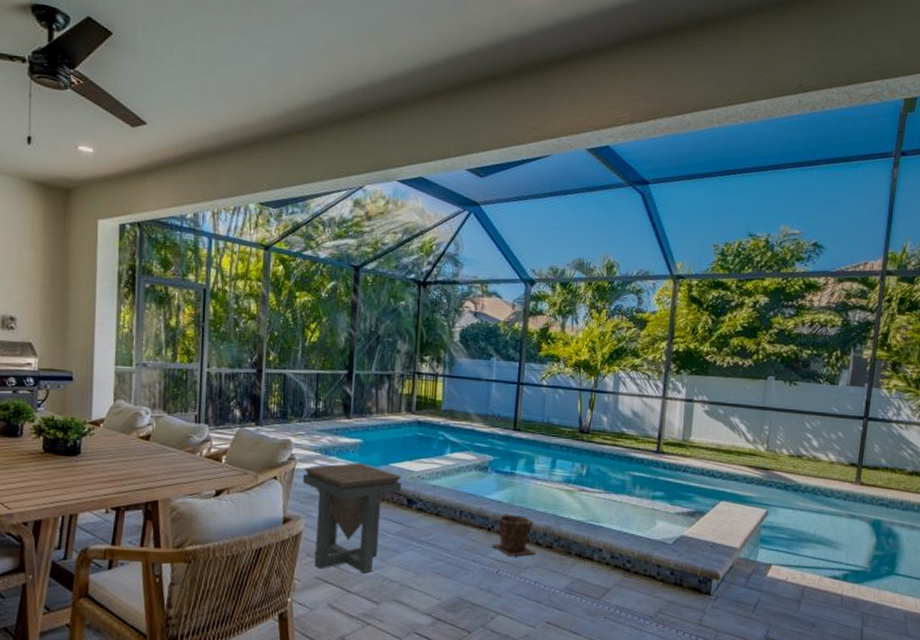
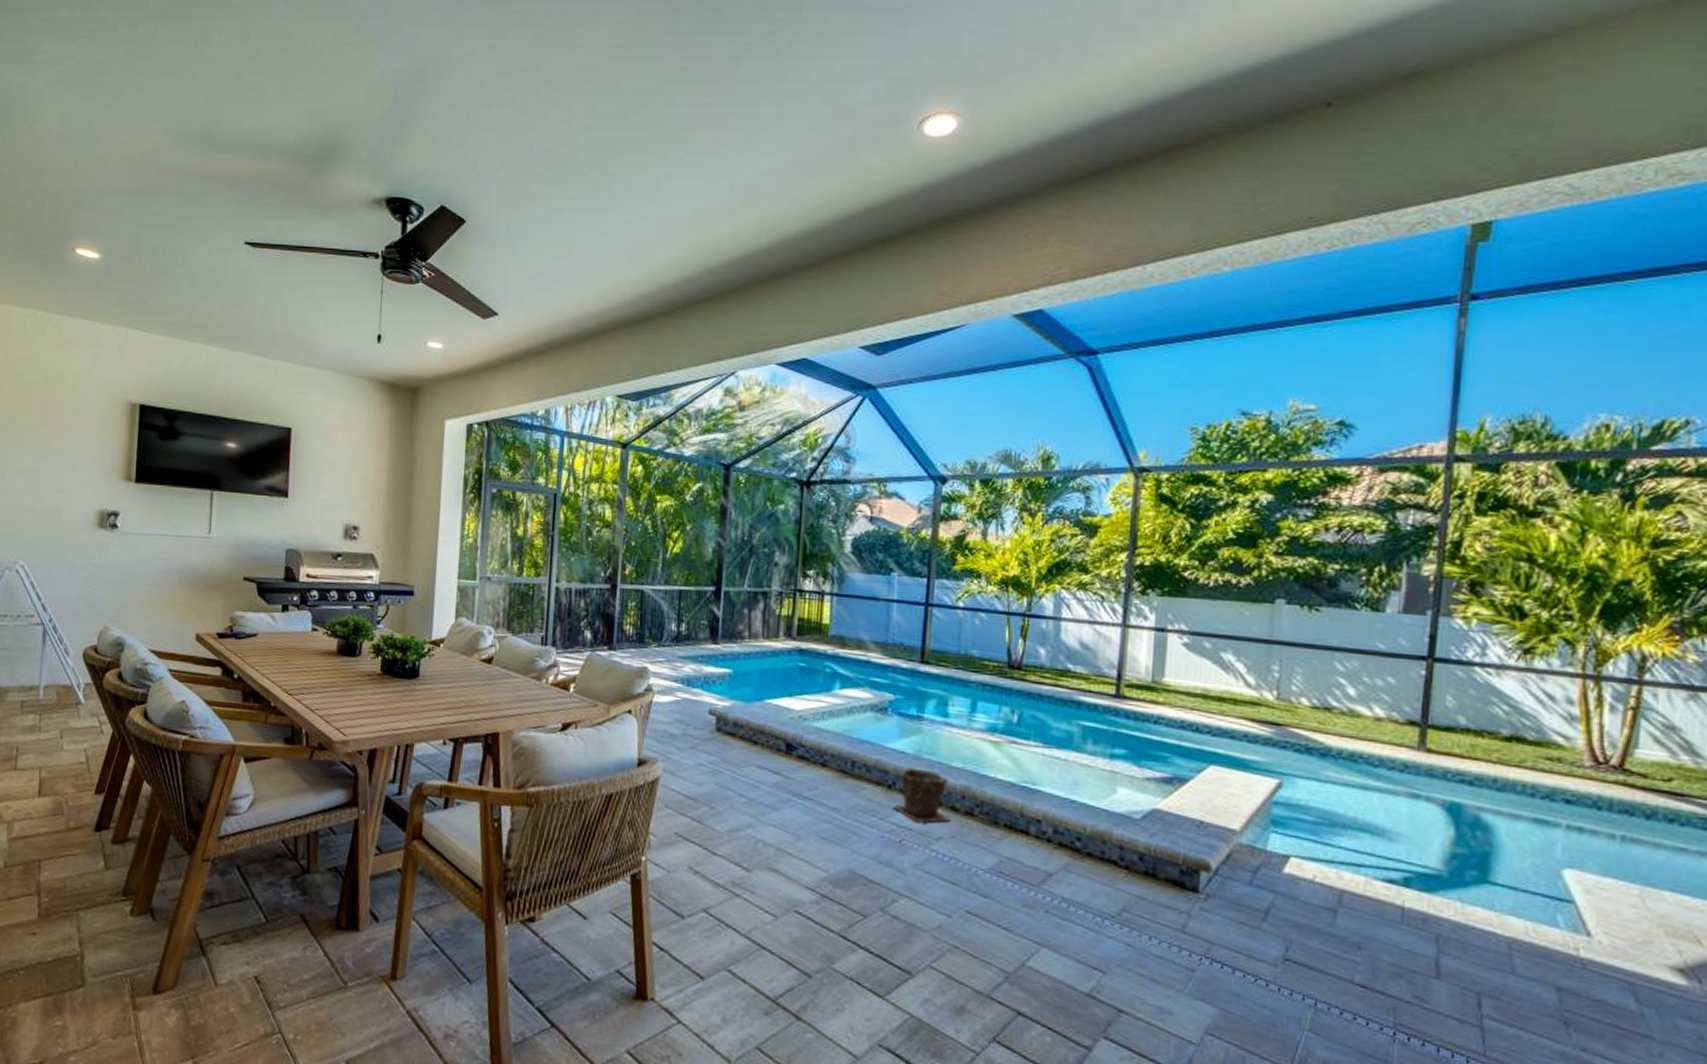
side table: present [302,463,402,574] -> none [660,697,780,833]

